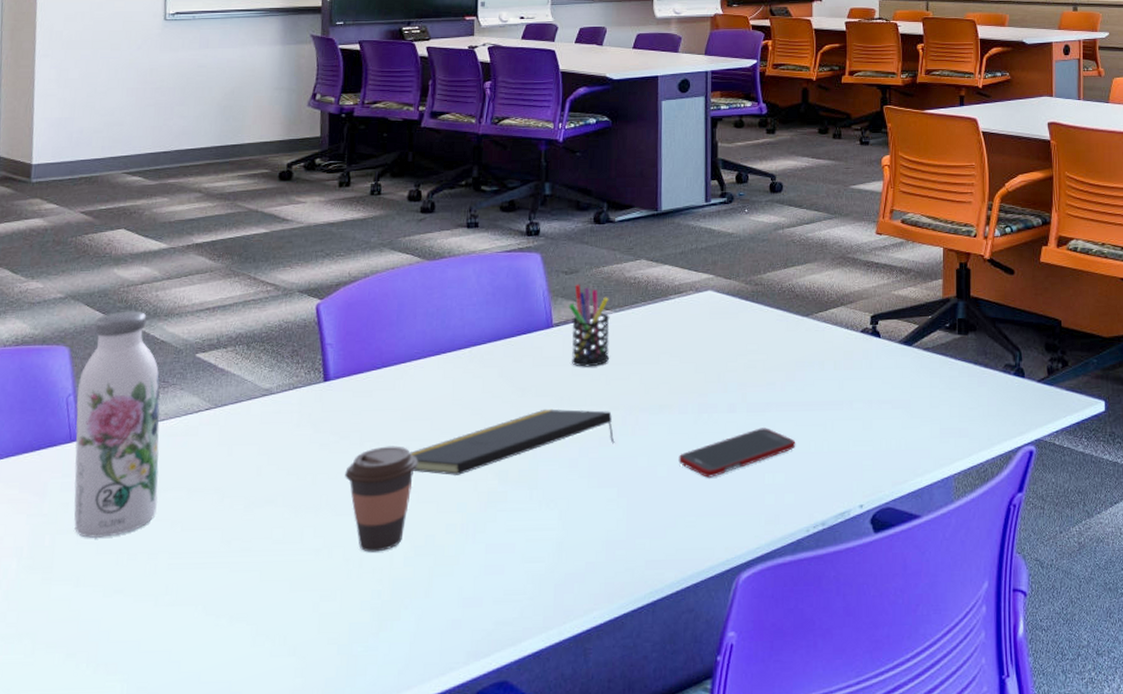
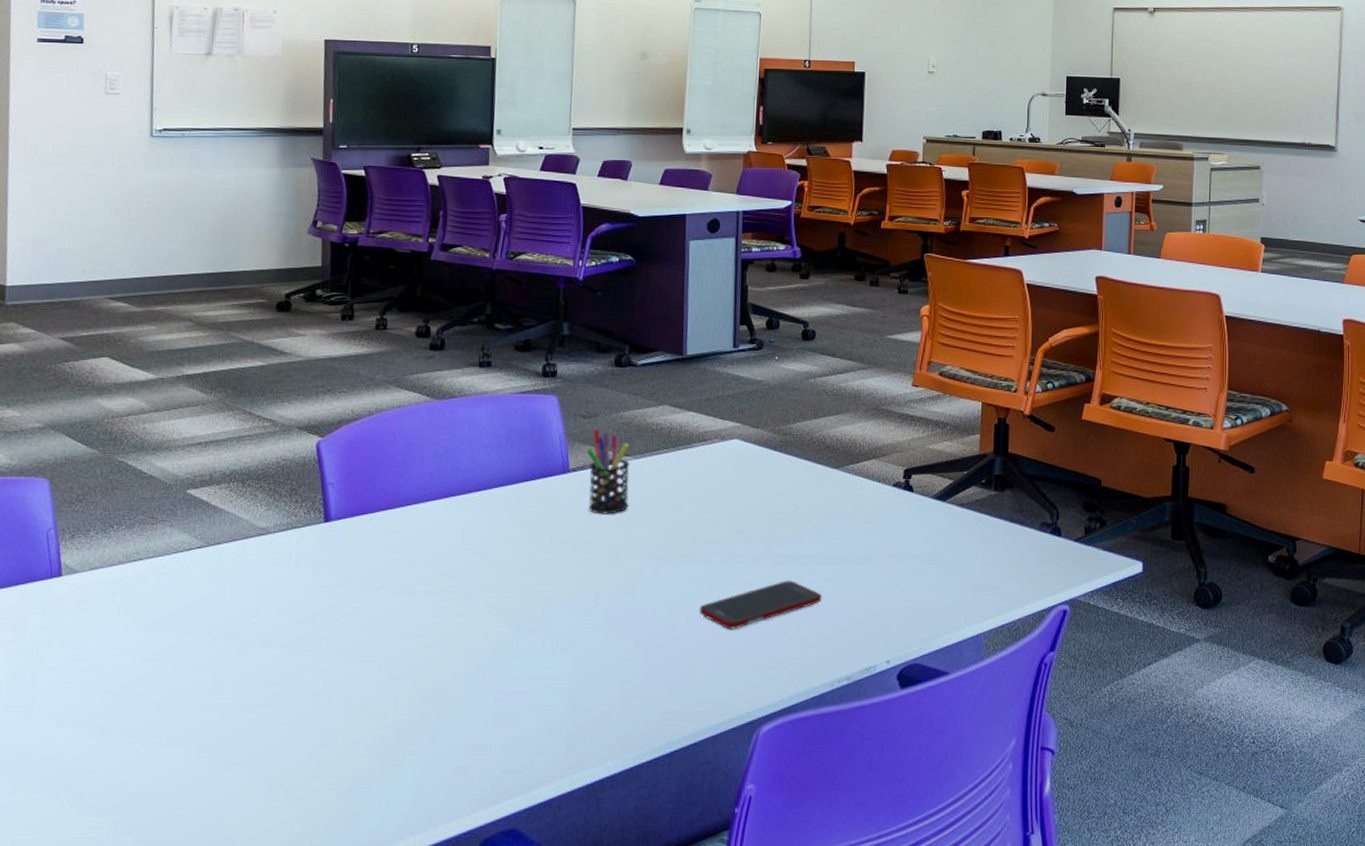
water bottle: present [74,311,160,539] -> none [56,443,148,678]
coffee cup: present [345,446,419,552] -> none [347,590,425,697]
notepad: present [409,408,615,475] -> none [415,556,633,621]

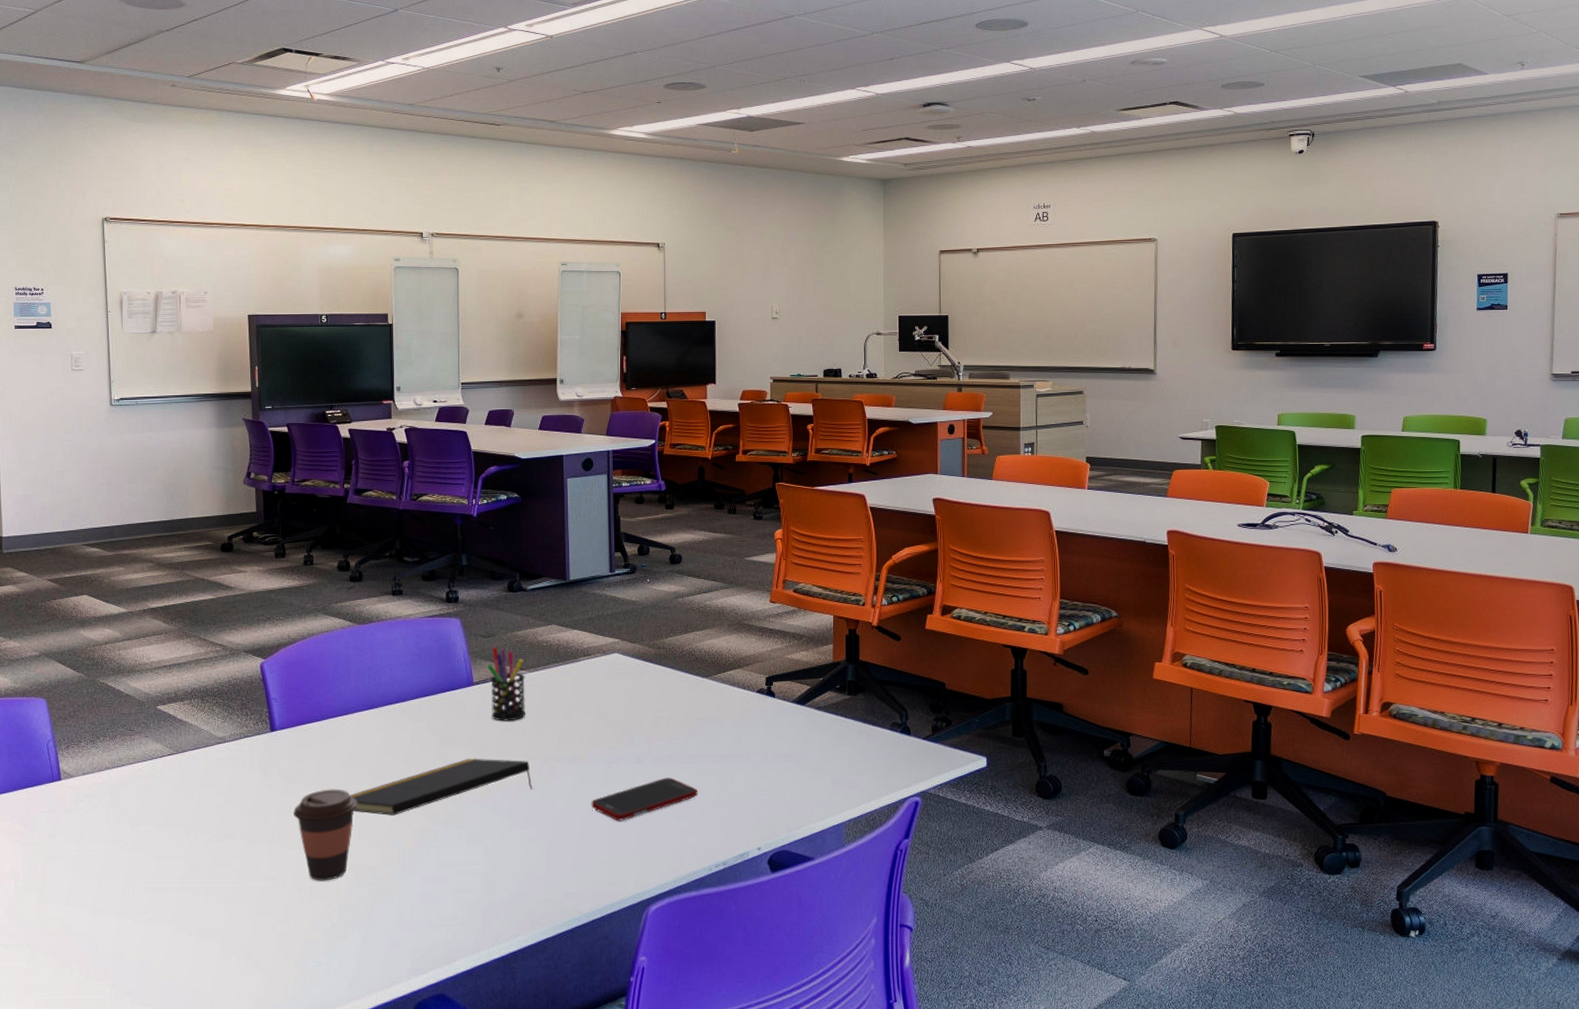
coffee cup: none [347,590,425,697] -> present [293,789,358,881]
notepad: none [415,556,633,621] -> present [349,758,533,815]

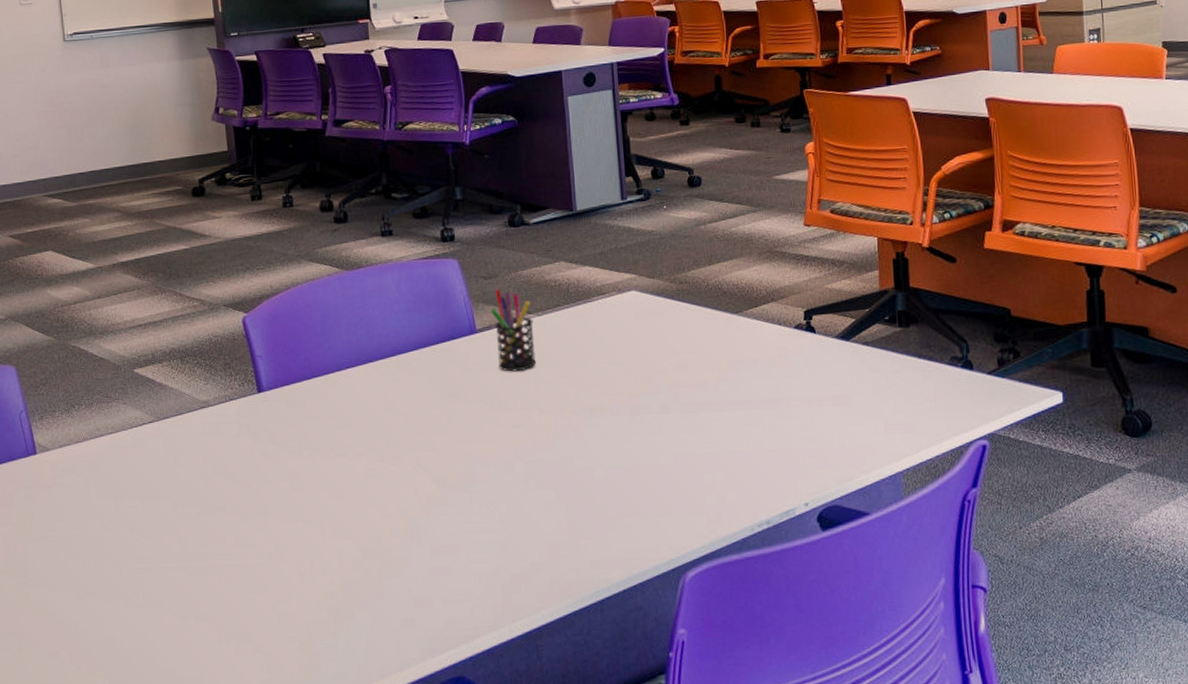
coffee cup: present [293,789,358,881] -> none [288,453,358,556]
notepad: present [349,758,533,815] -> none [347,414,549,481]
cell phone: present [591,777,698,821] -> none [614,427,734,479]

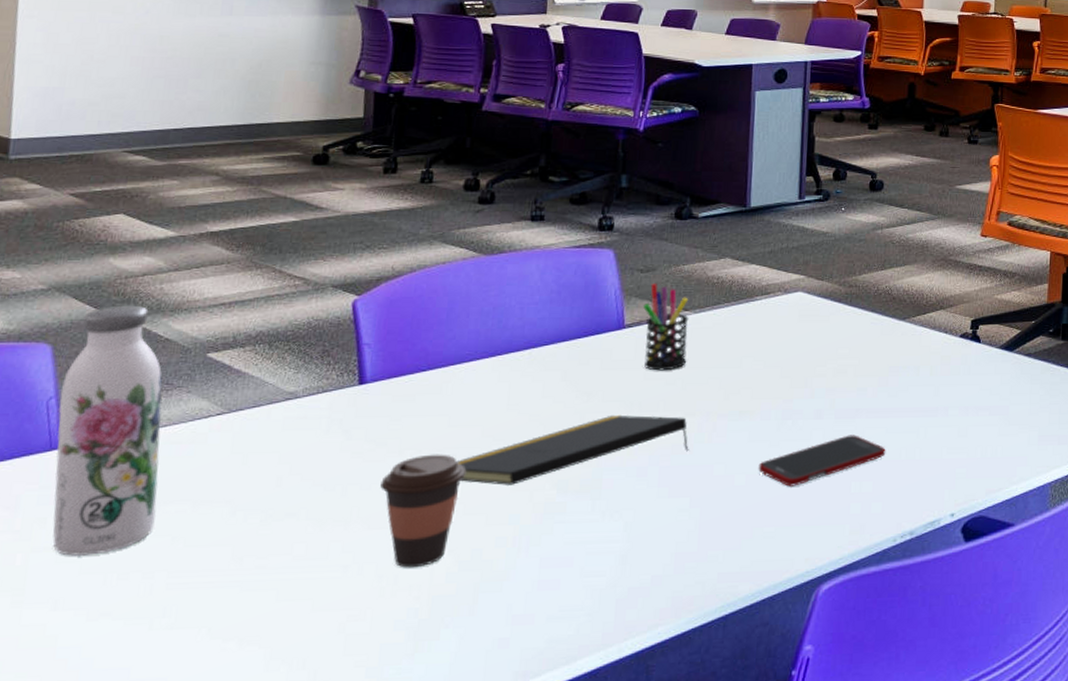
water bottle: none [28,329,116,546] -> present [52,305,163,557]
coffee cup: none [288,453,358,556] -> present [380,454,467,568]
notepad: none [347,414,549,481] -> present [456,414,689,485]
cell phone: none [614,427,734,479] -> present [758,435,886,487]

